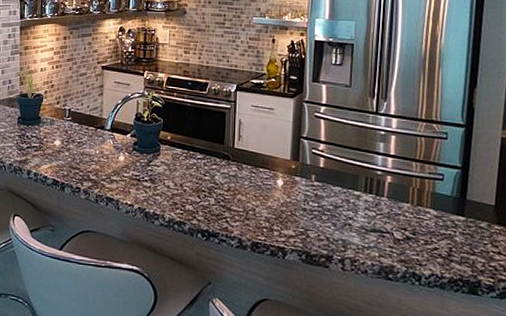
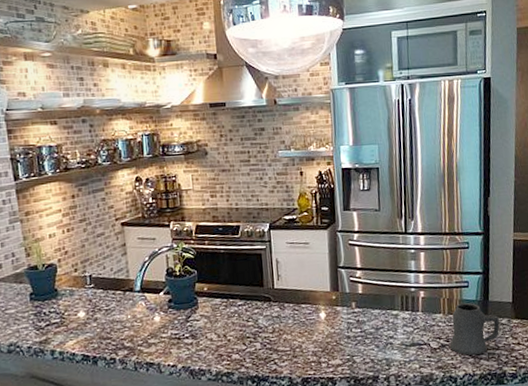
mug: none [416,196,477,257] -> present [450,302,500,356]

